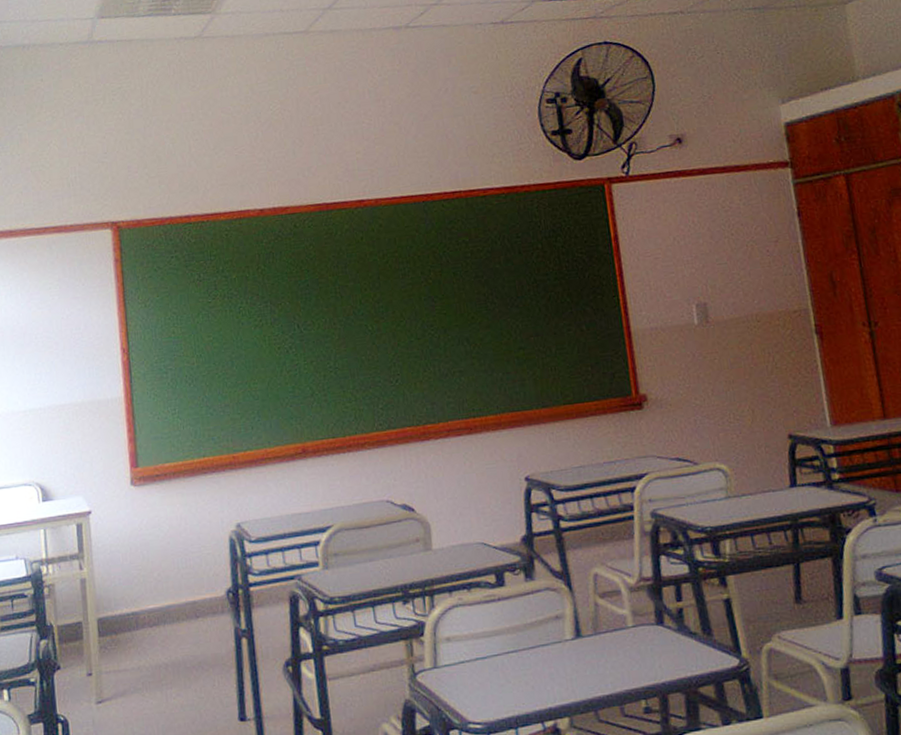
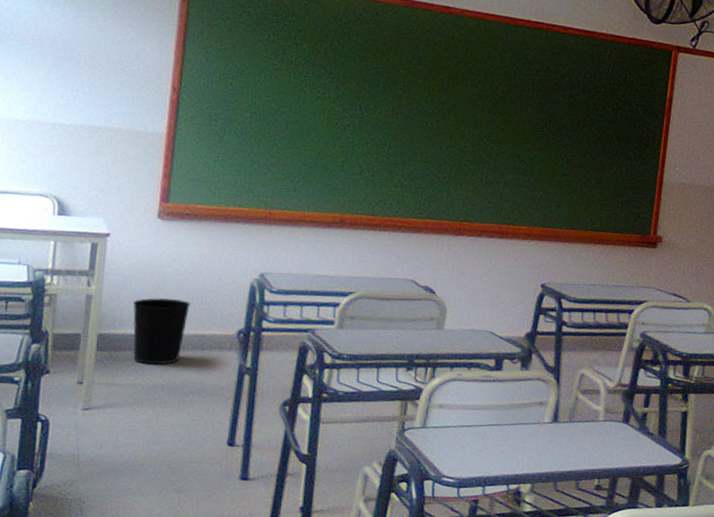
wastebasket: none [123,567,178,644] -> present [133,298,192,365]

